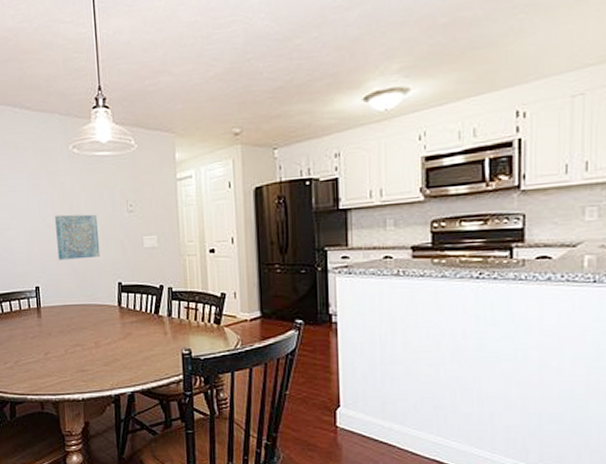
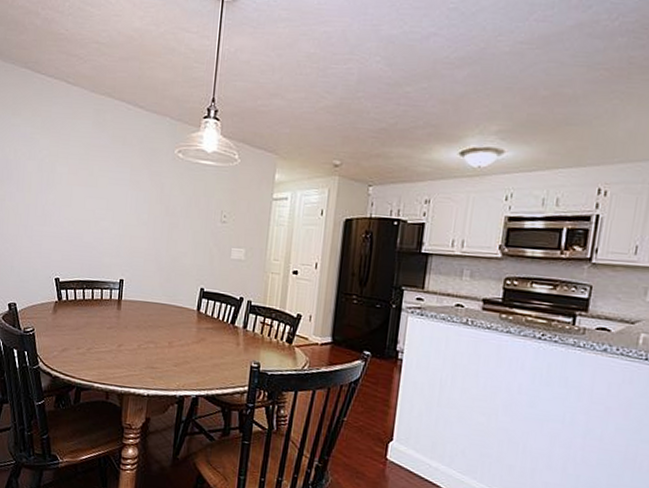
wall art: present [55,214,101,260] -> none [147,214,190,261]

